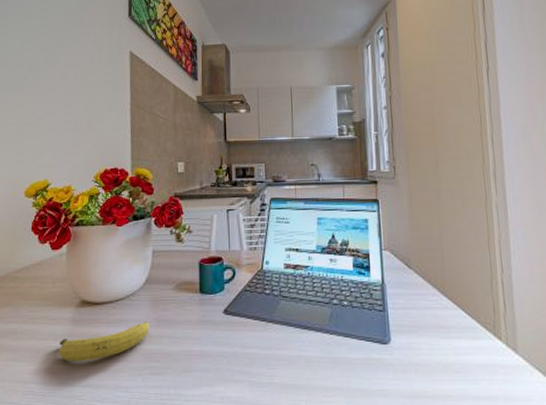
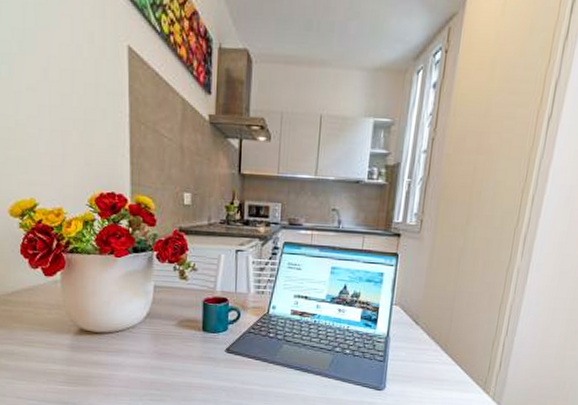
fruit: present [59,322,149,361] -> none [59,353,150,385]

